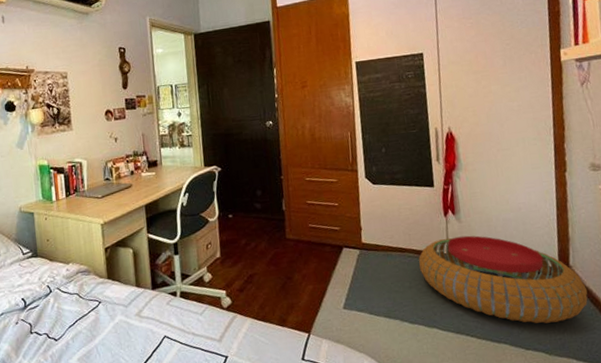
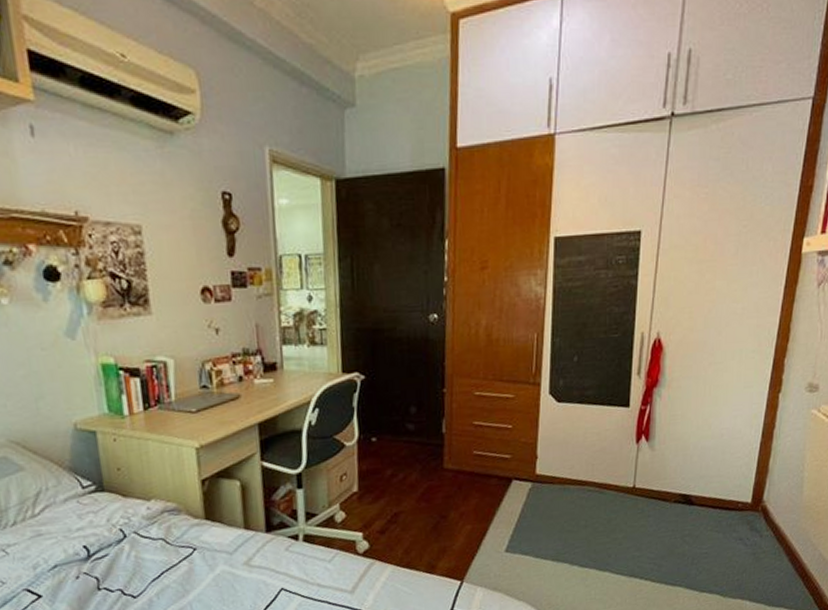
pouf: present [419,235,588,324] -> none [598,466,776,564]

